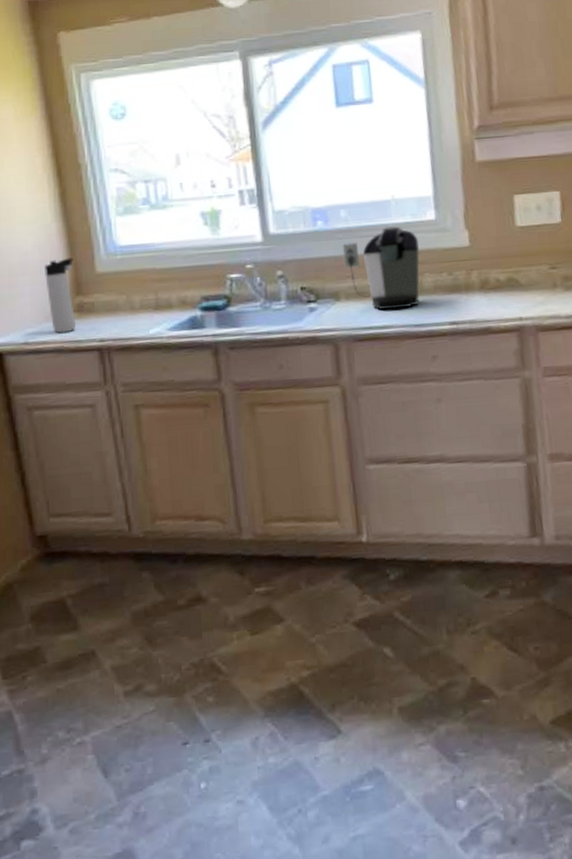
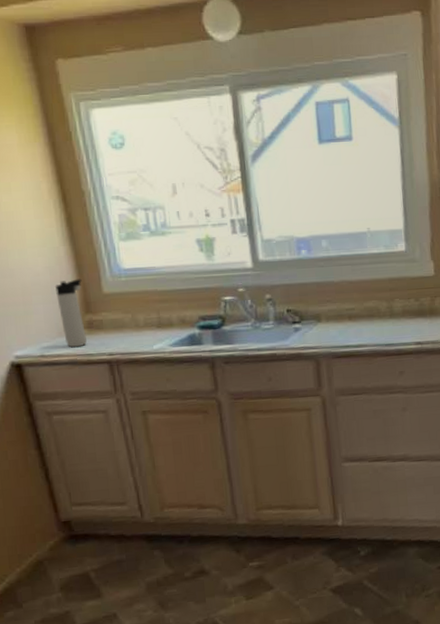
coffee maker: present [342,226,420,311] -> none [323,256,391,331]

